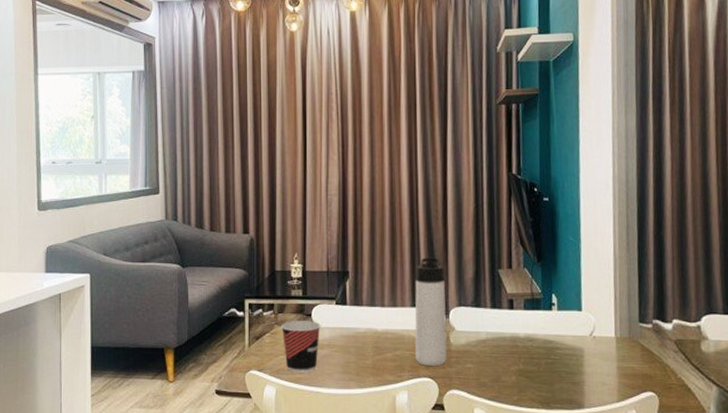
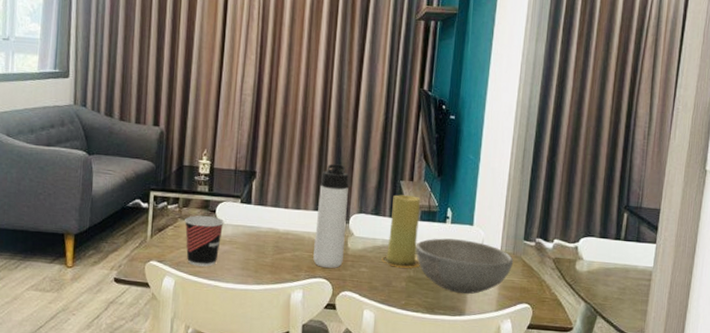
candle: none [487,284,529,361] -> present [381,195,420,268]
bowl: none [523,327,631,386] -> present [416,238,514,295]

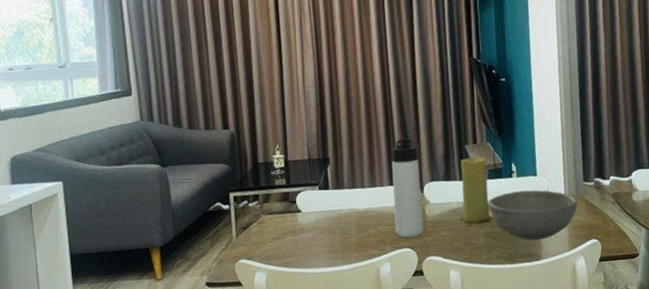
cup: present [185,215,225,267] -> none [267,207,306,257]

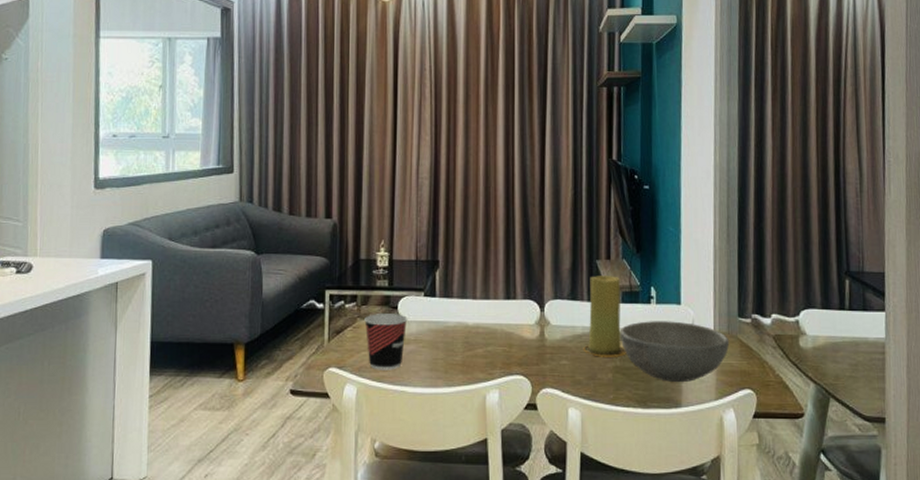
cup: none [267,207,306,257] -> present [364,314,408,370]
thermos bottle: present [391,138,424,238] -> none [508,246,541,362]

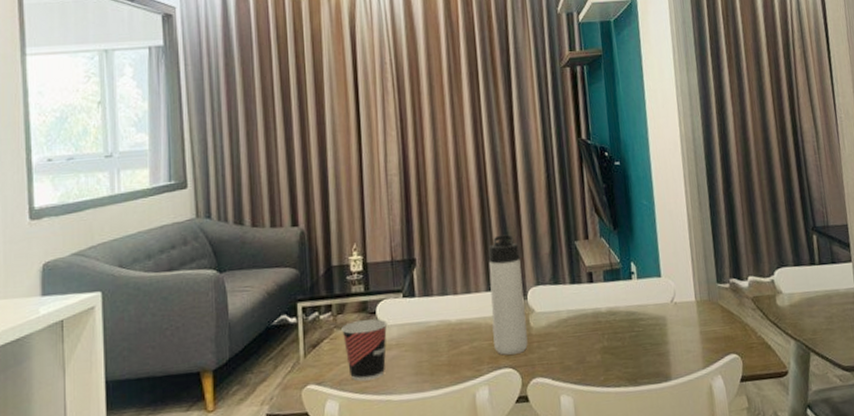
thermos bottle: none [508,246,541,362] -> present [488,234,528,355]
candle: present [583,276,626,357] -> none [569,255,613,340]
bowl: present [621,321,730,383] -> none [605,294,712,356]

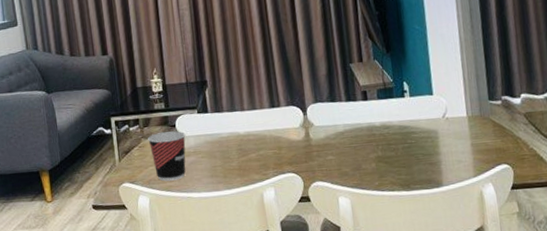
thermos bottle: present [488,234,528,355] -> none [270,58,308,162]

